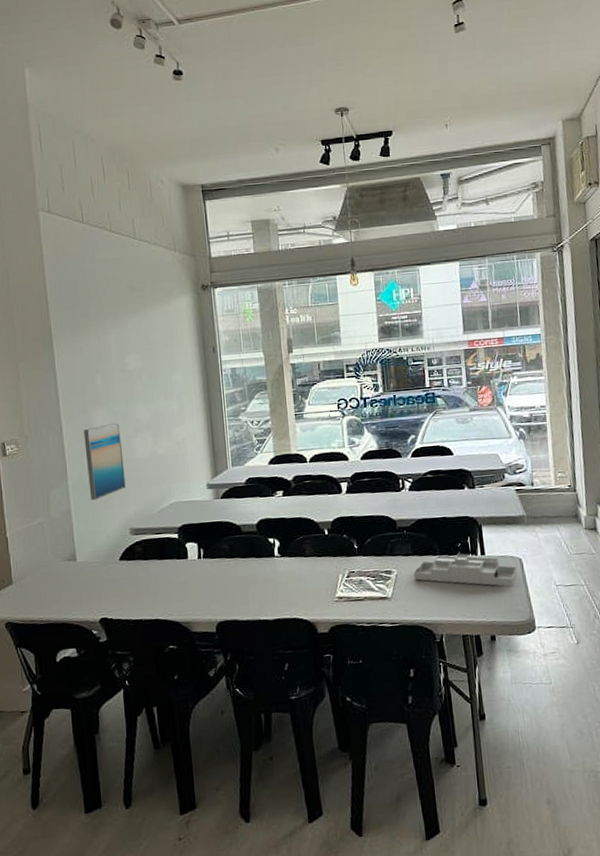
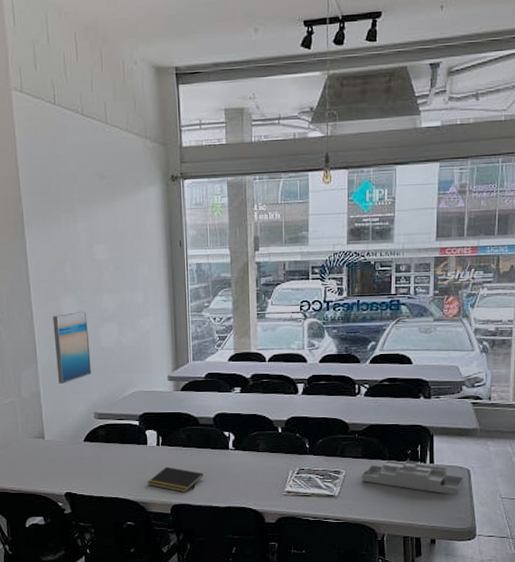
notepad: none [189,580,249,608] -> present [147,466,203,493]

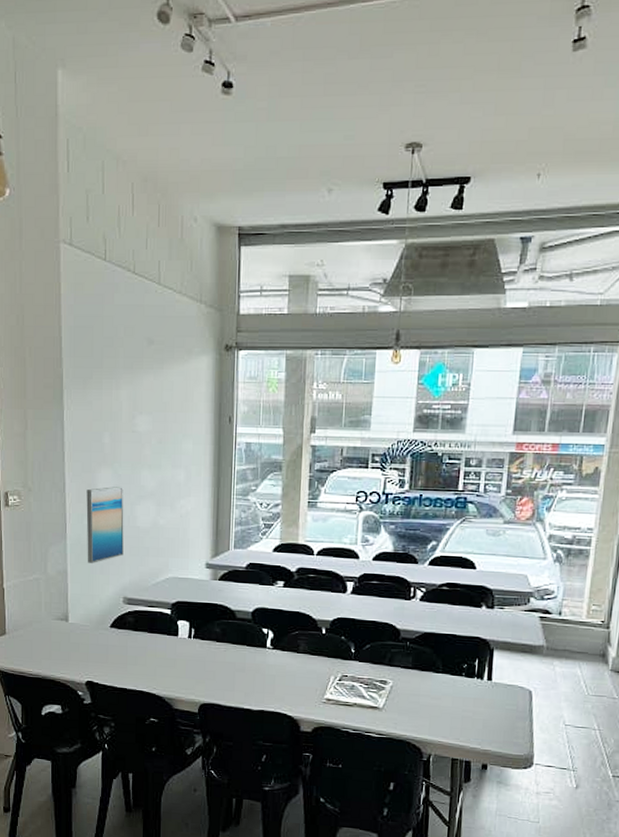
notepad: present [147,466,203,493] -> none [174,661,237,692]
desk organizer: present [361,460,465,496] -> none [410,673,525,718]

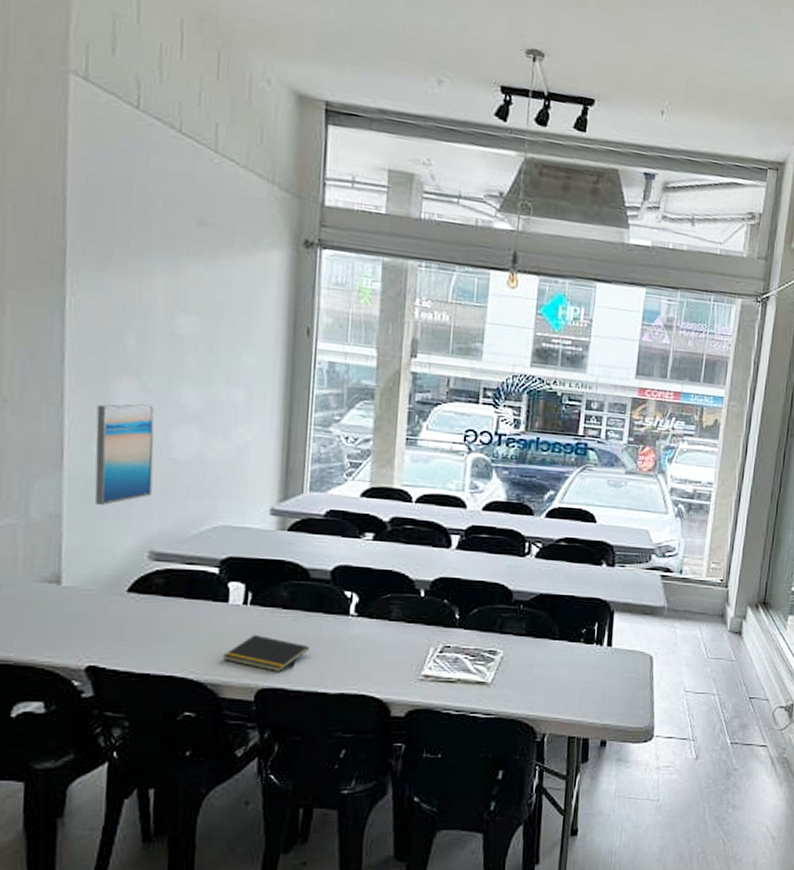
notepad: none [174,661,237,692] -> present [222,634,309,673]

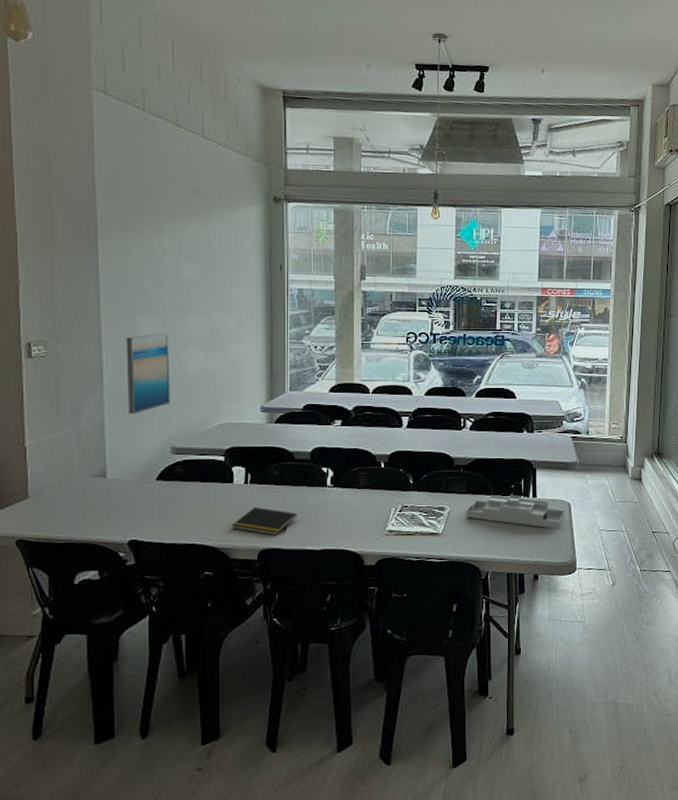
desk organizer: none [522,640,646,687] -> present [466,495,566,529]

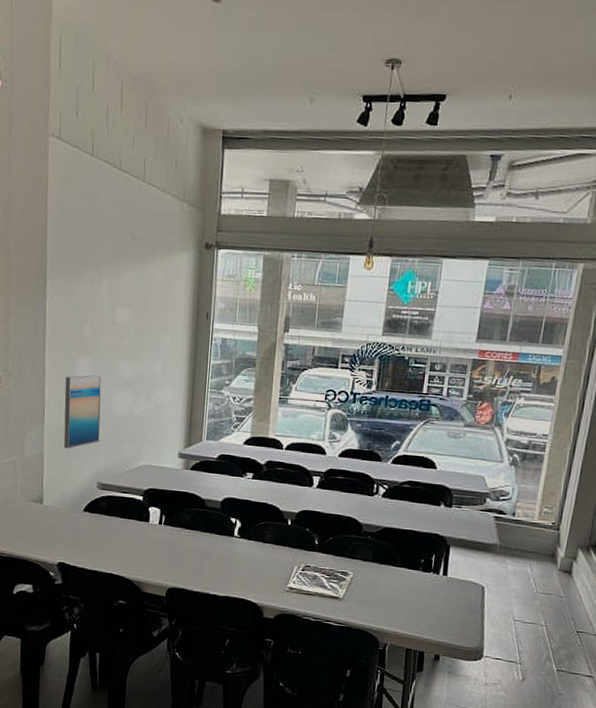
notepad: present [230,506,297,536] -> none [144,547,204,577]
desk organizer: present [466,495,566,529] -> none [369,567,478,612]

